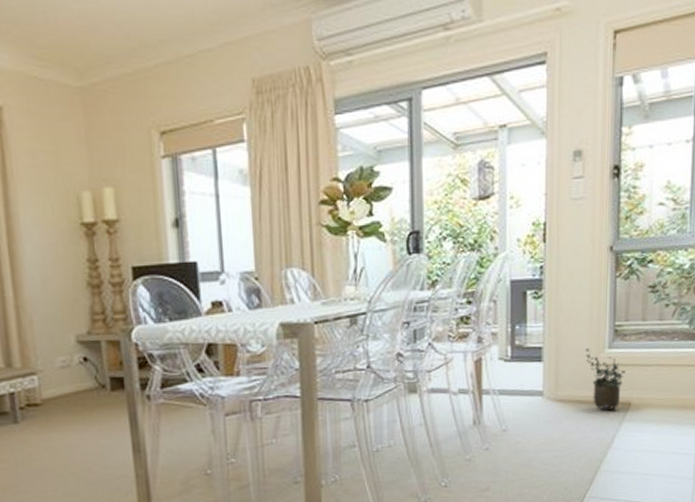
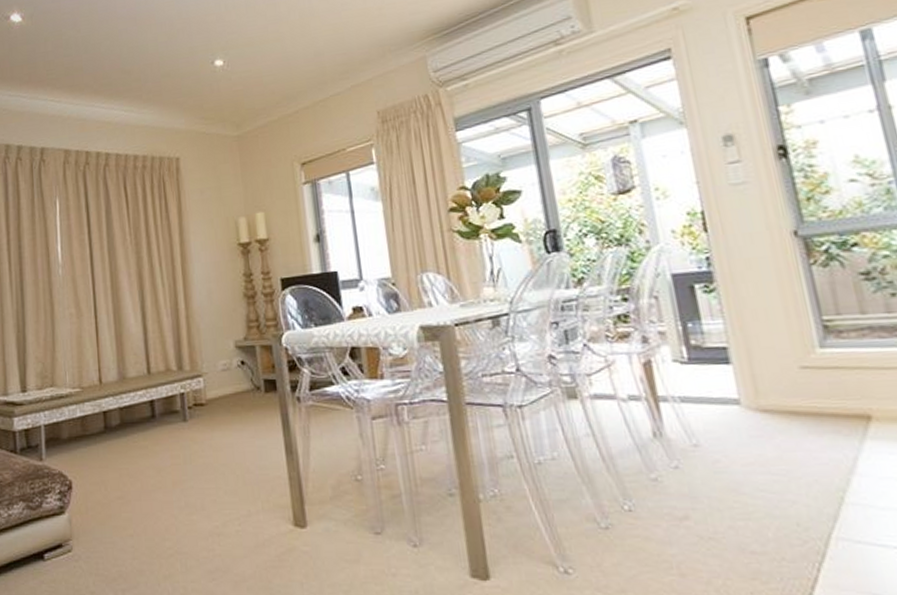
potted plant: present [585,349,626,411] -> none [787,348,854,425]

